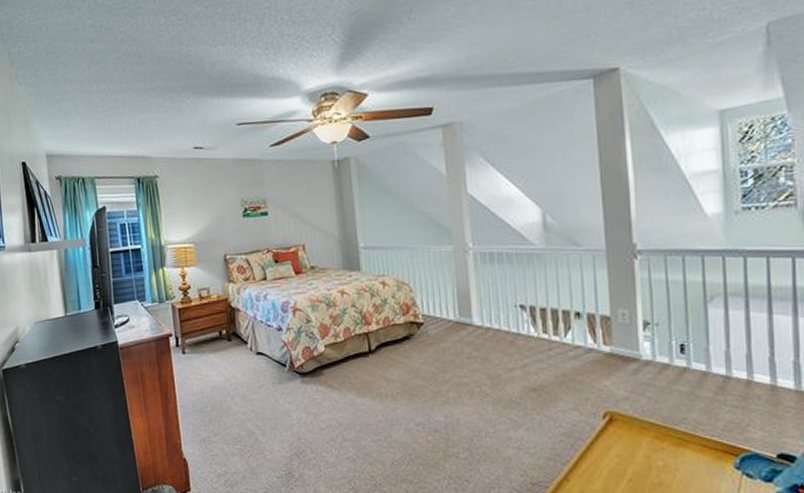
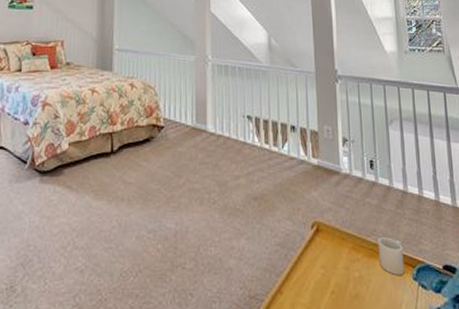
mug: none [688,426,725,465] -> present [377,237,406,276]

